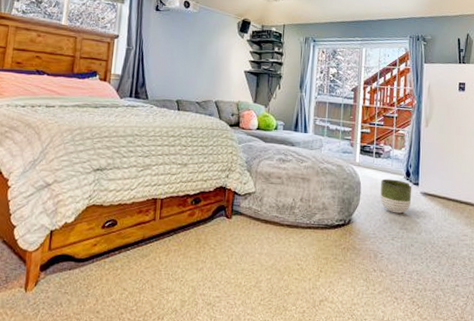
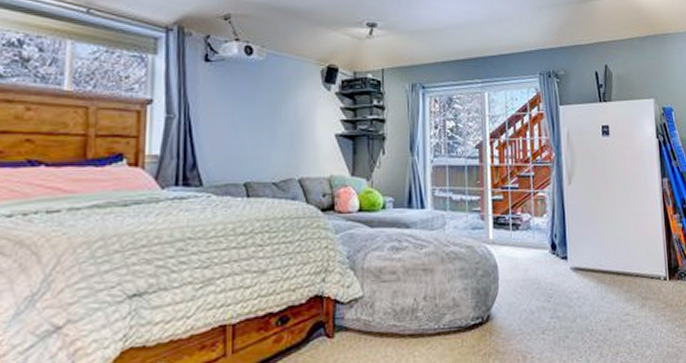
planter: present [380,178,412,214] -> none [522,255,561,299]

